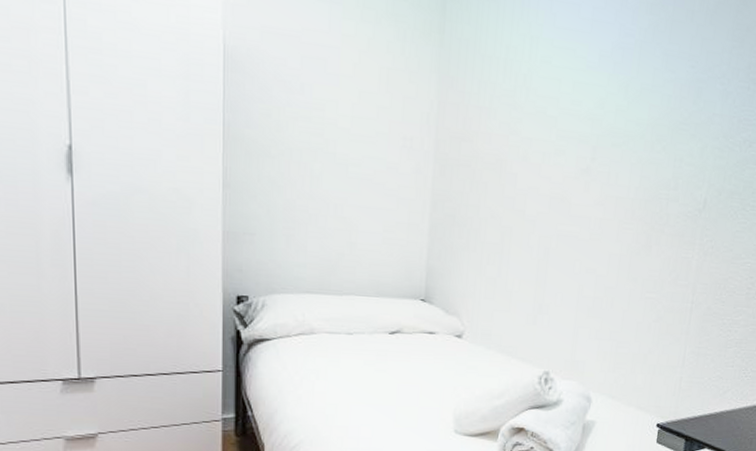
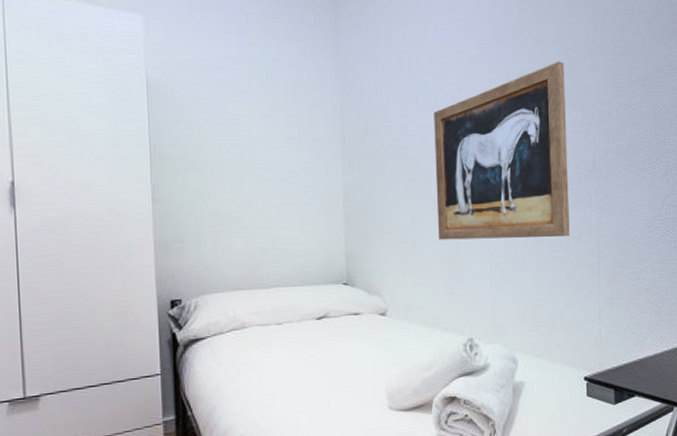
wall art: none [527,81,691,279] -> present [434,61,570,240]

